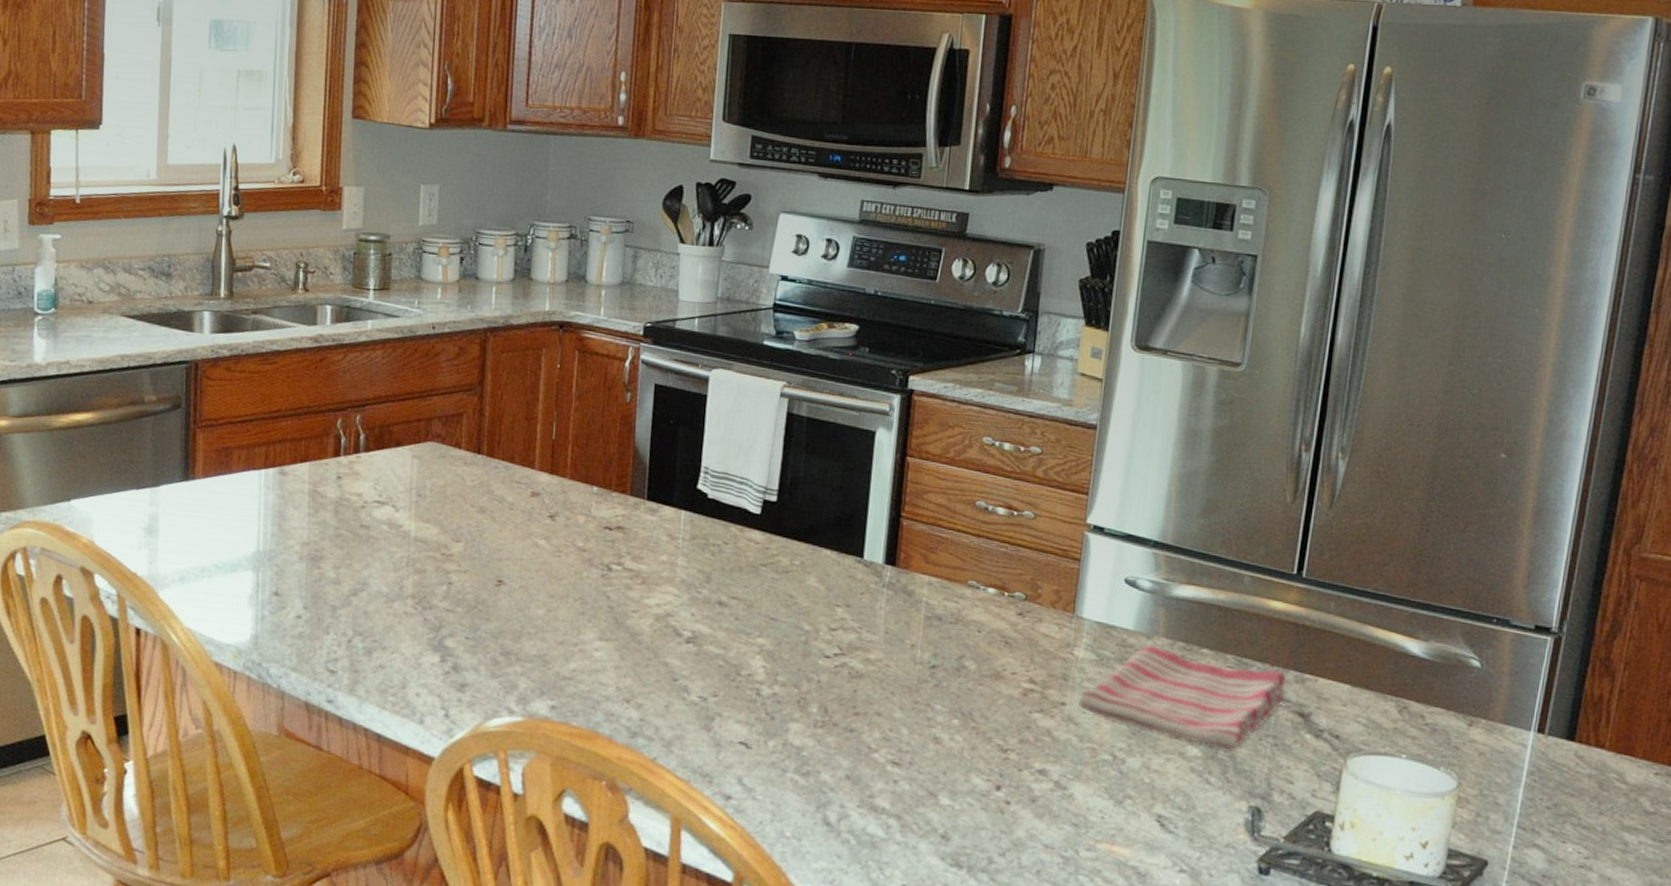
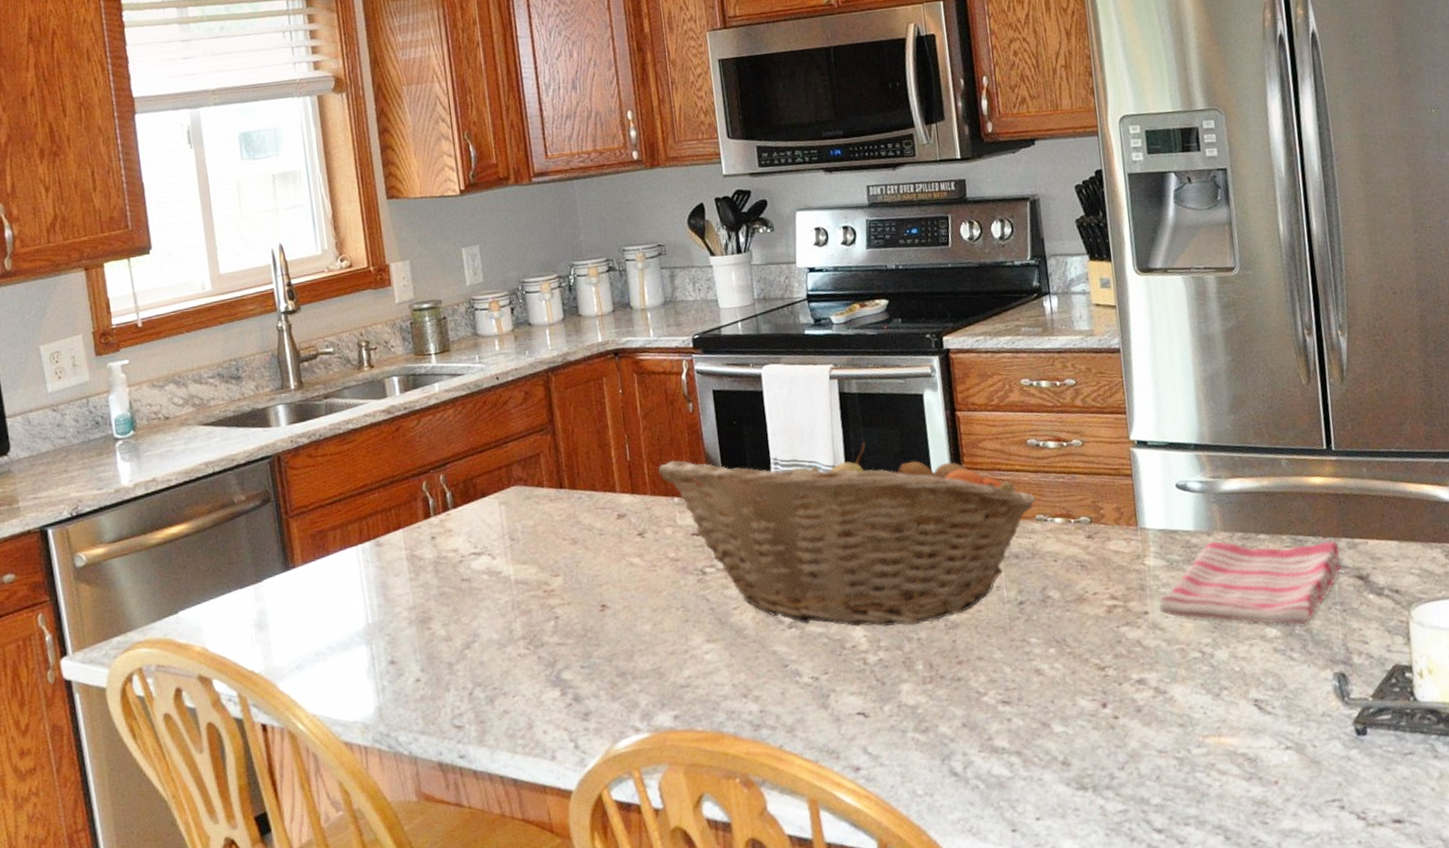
fruit basket: none [582,447,973,667] -> present [658,442,1036,626]

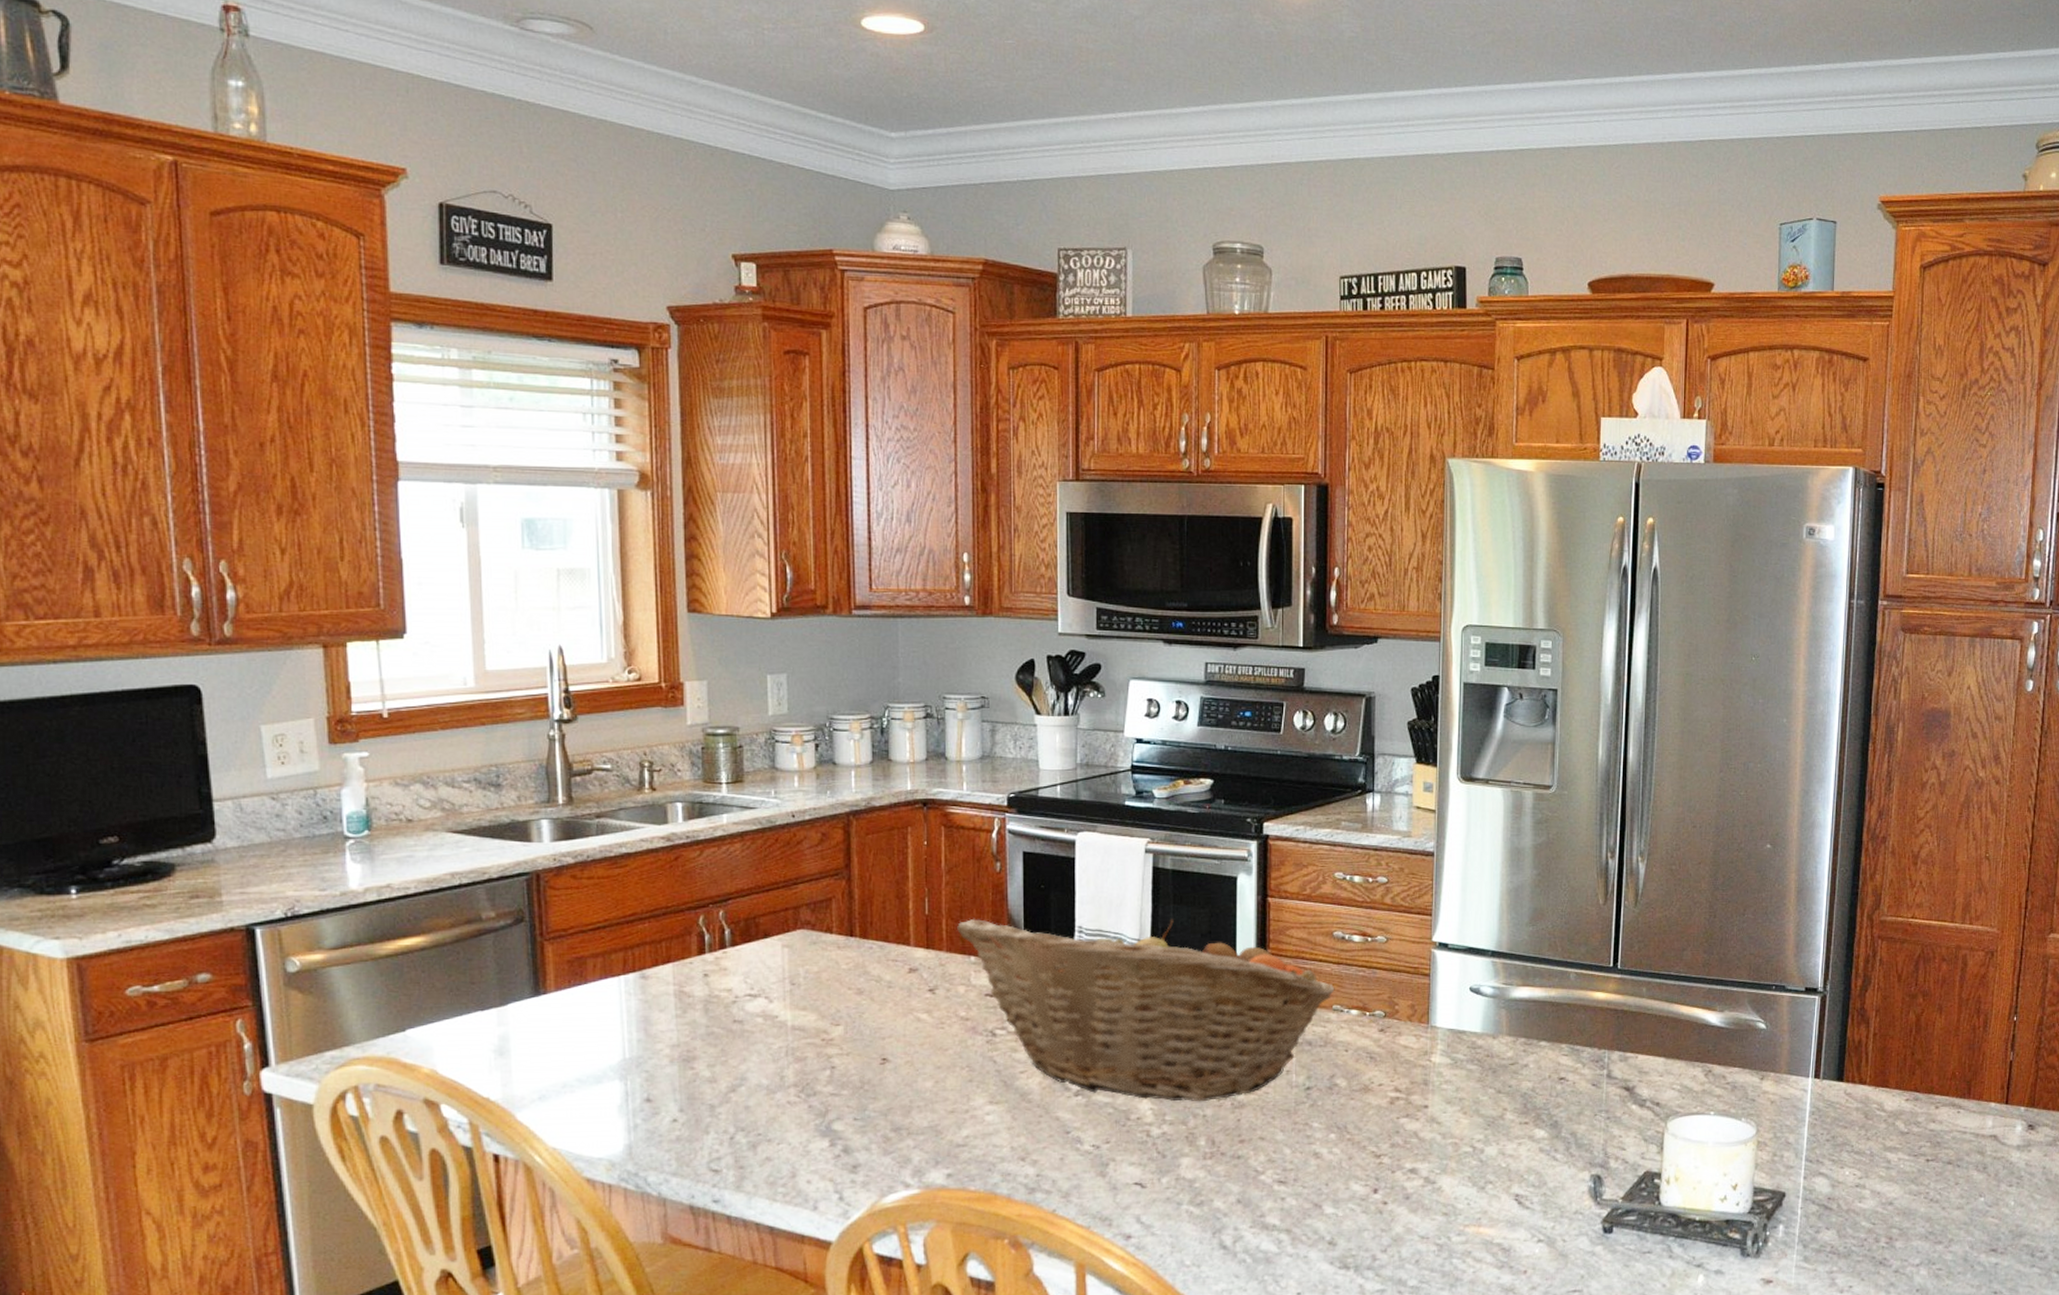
dish towel: present [1160,540,1342,625] -> none [1440,1044,1612,1129]

